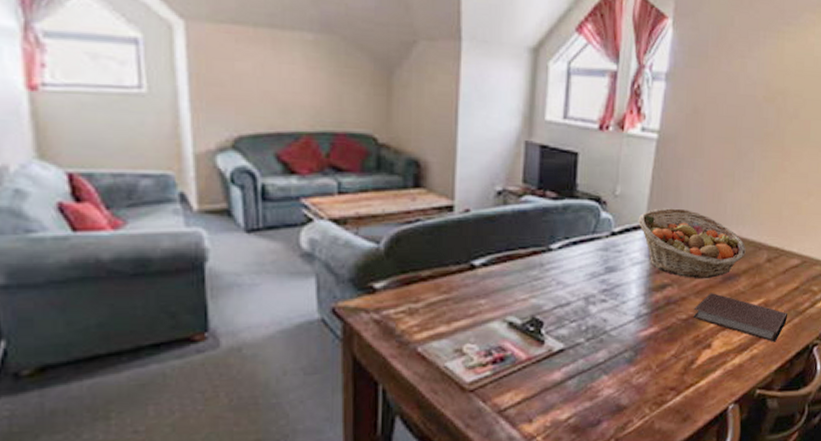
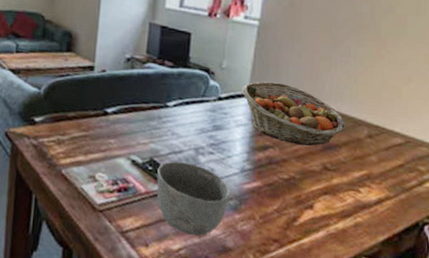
bowl: none [540,316,625,400] -> present [157,161,230,236]
notebook: present [693,293,788,342] -> none [294,159,394,214]

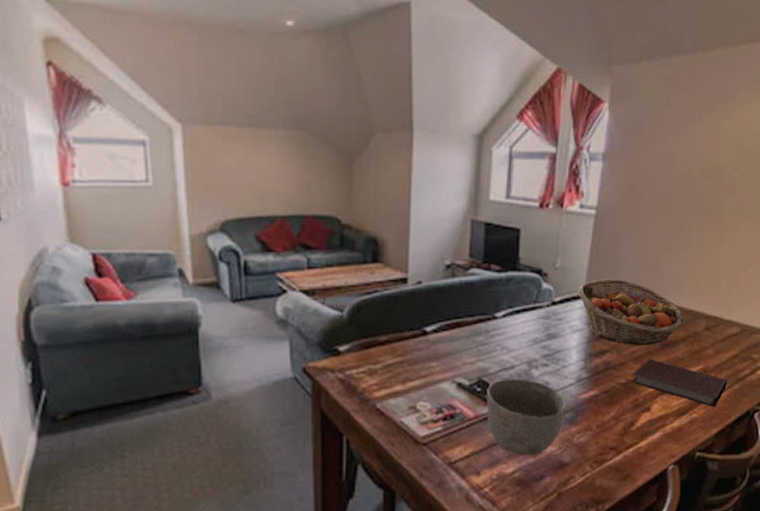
notebook: none [294,159,394,214] -> present [632,359,728,407]

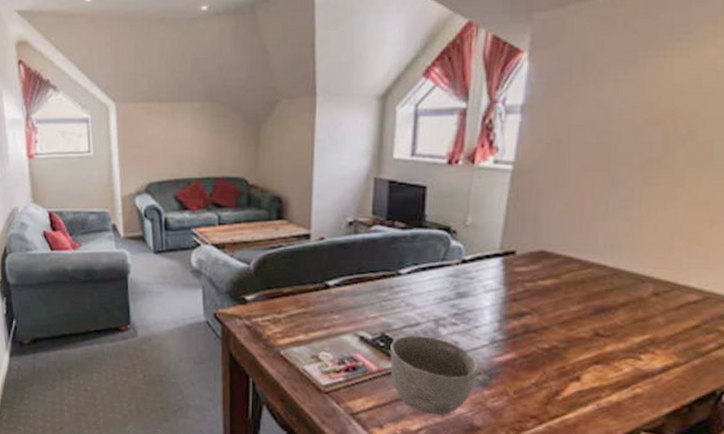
fruit basket: present [577,279,684,345] -> none [491,237,624,309]
notebook: present [632,359,728,407] -> none [557,324,685,383]

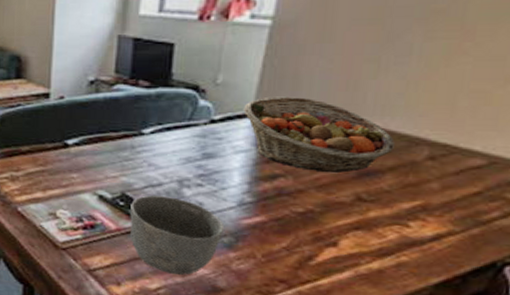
fruit basket: none [491,237,624,309] -> present [243,96,395,173]

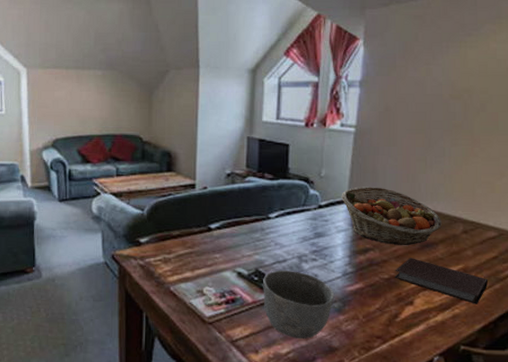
notebook: none [313,188,462,252] -> present [395,258,489,304]

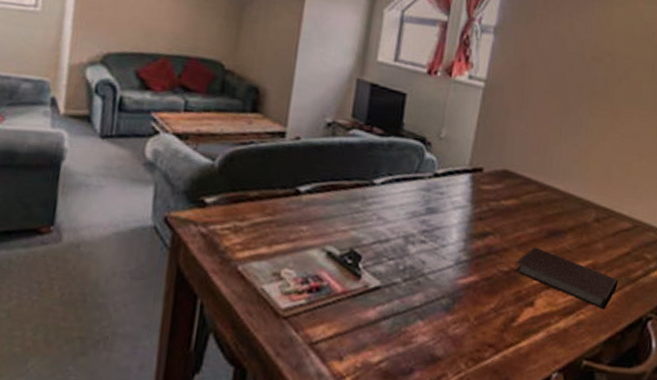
bowl: present [263,270,334,339] -> none [356,252,443,344]
fruit basket: present [341,186,442,245] -> none [461,154,573,232]

